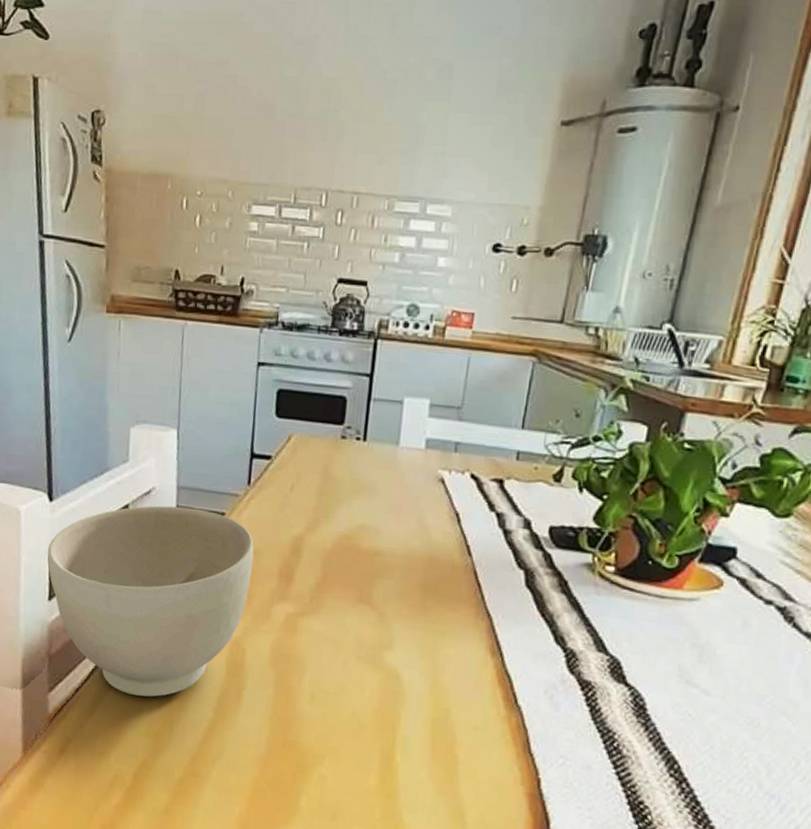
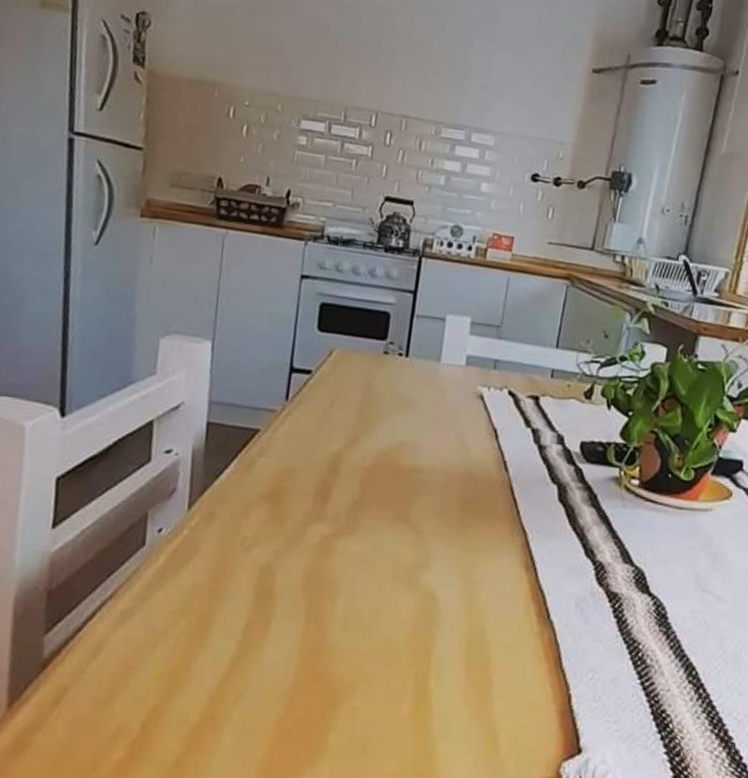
bowl: present [47,505,254,697] -> none [53,421,290,633]

